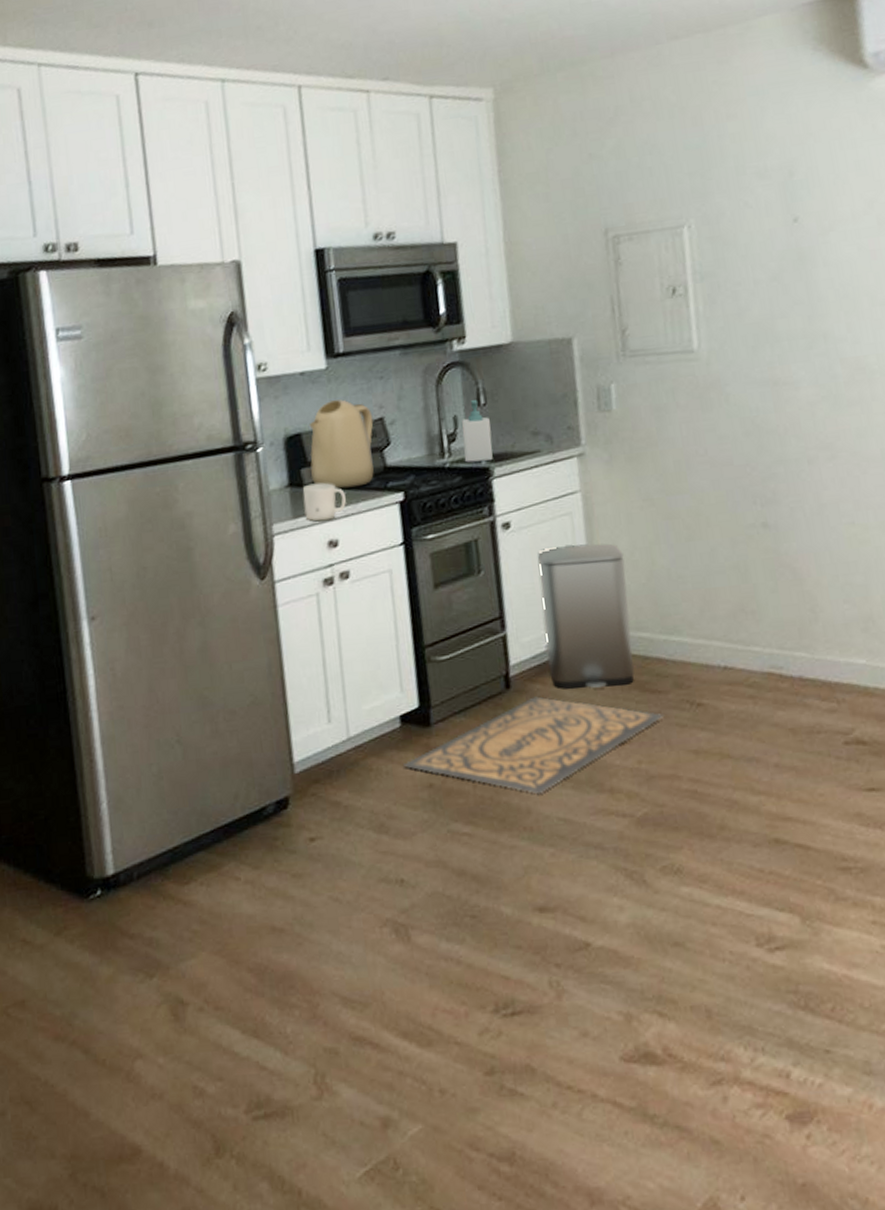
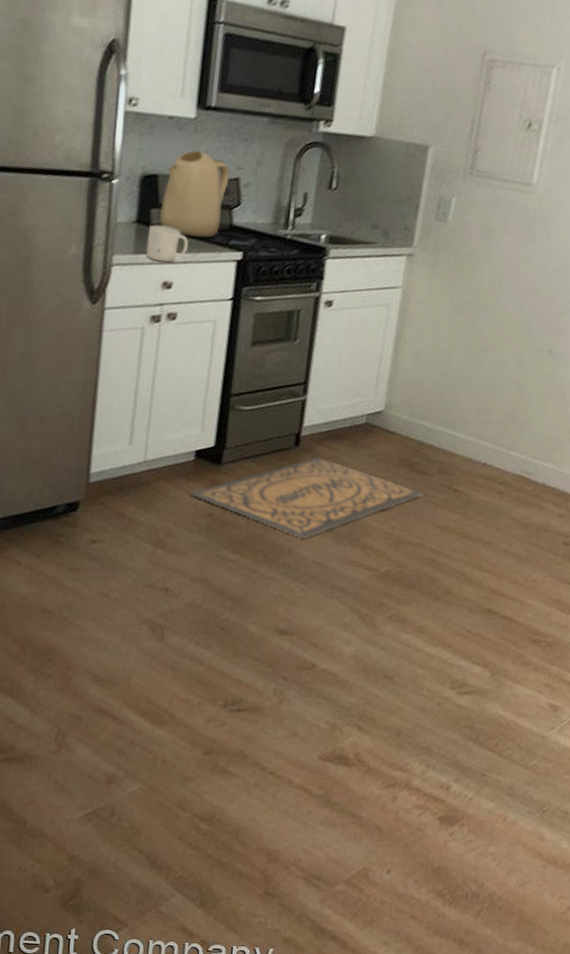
soap bottle: present [461,400,493,463] -> none [305,182,337,242]
pedal bin: present [538,543,634,689] -> none [336,331,425,463]

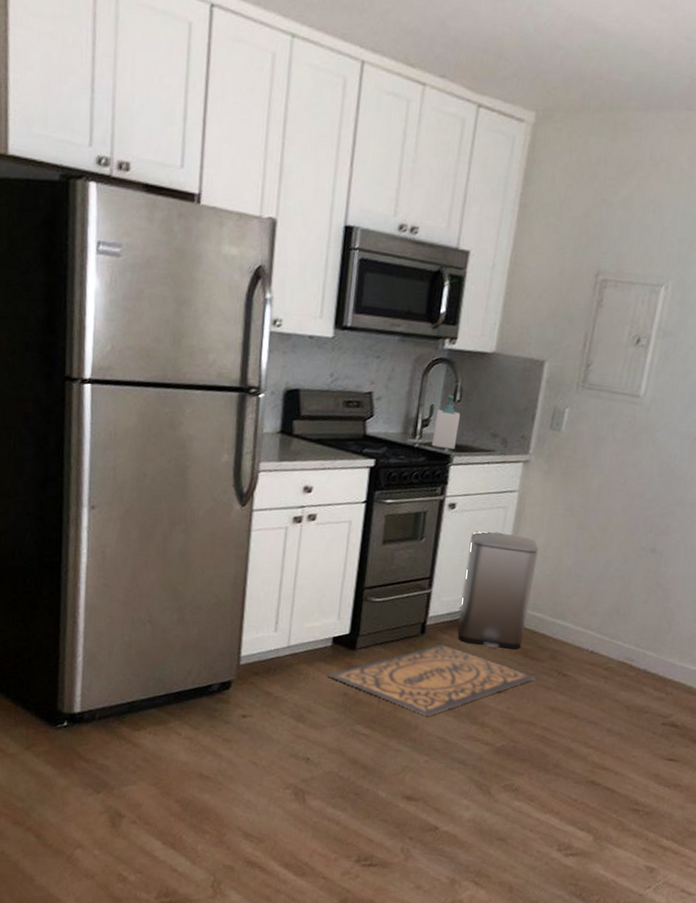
mug: present [146,224,189,263] -> none [289,434,327,469]
kettle: present [160,150,230,238] -> none [301,367,364,447]
soap bottle: none [305,182,337,242] -> present [431,395,460,450]
pedal bin: none [336,331,425,463] -> present [457,531,539,650]

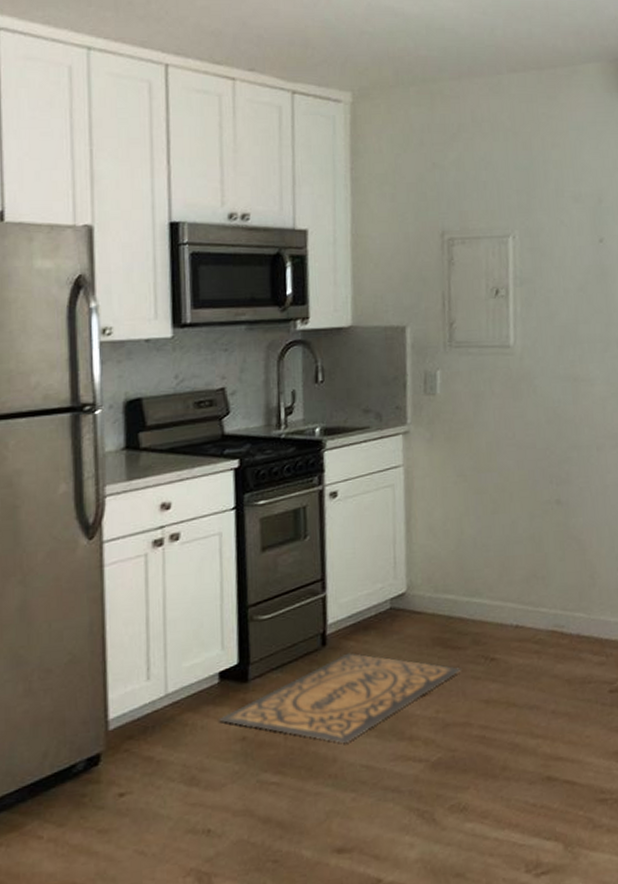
soap bottle: present [431,395,460,450] -> none [299,377,327,435]
pedal bin: present [457,531,539,650] -> none [361,513,439,646]

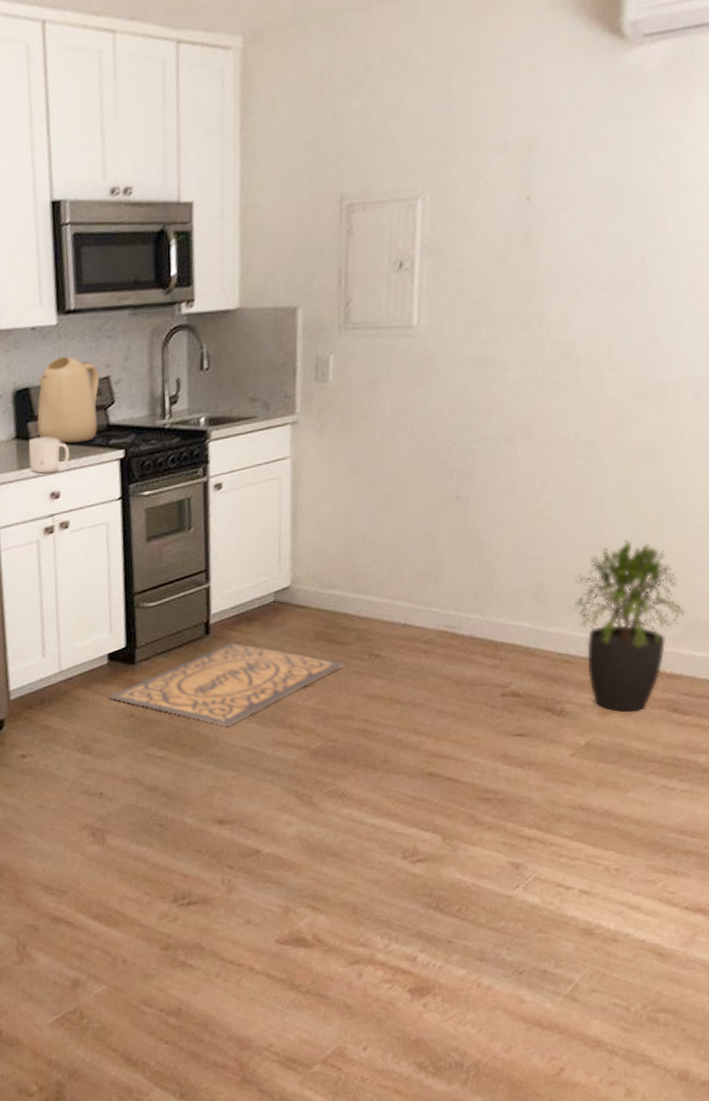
mug: none [138,447,183,484] -> present [28,437,70,474]
kettle: none [149,368,215,454] -> present [37,357,100,444]

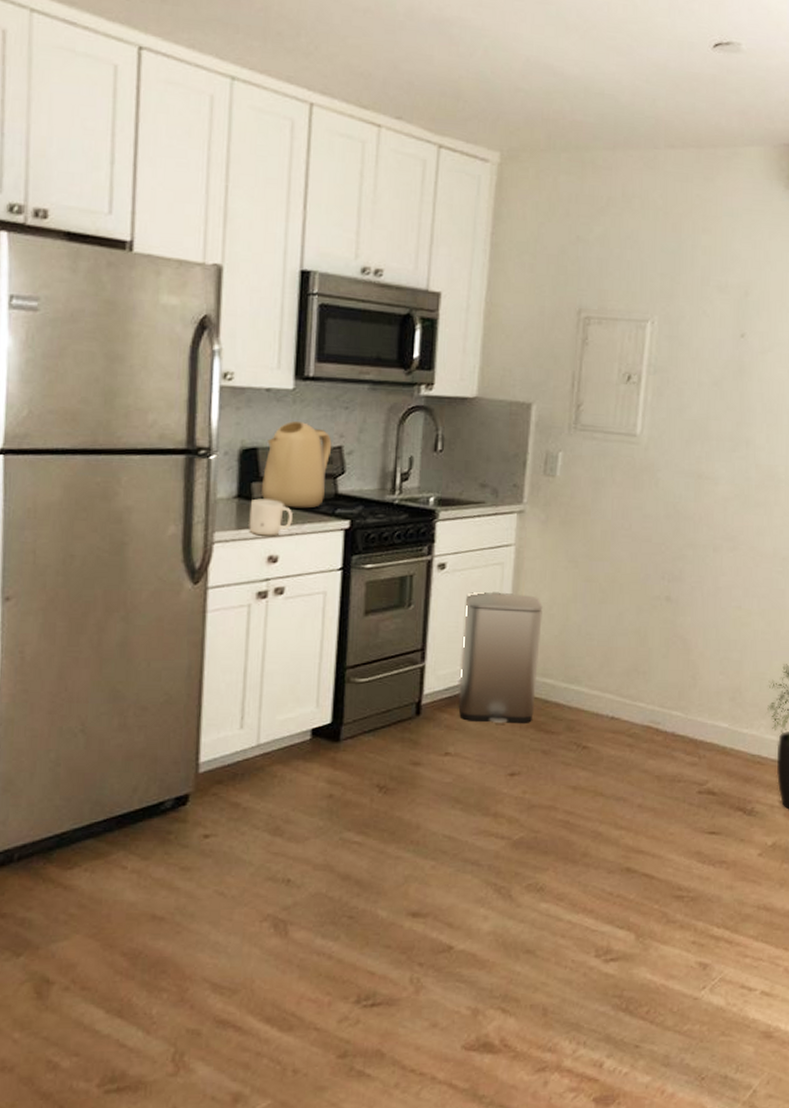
doormat: present [107,642,344,726] -> none [306,725,552,811]
pedal bin: none [245,507,325,637] -> present [458,592,543,723]

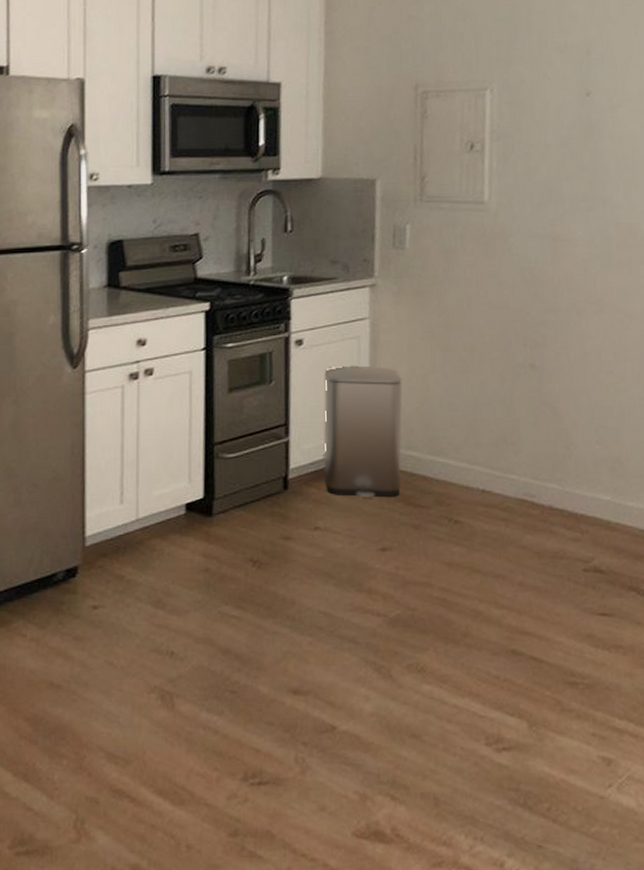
mug: present [249,498,294,536] -> none [119,286,158,321]
kettle: present [262,421,332,509] -> none [129,213,189,294]

